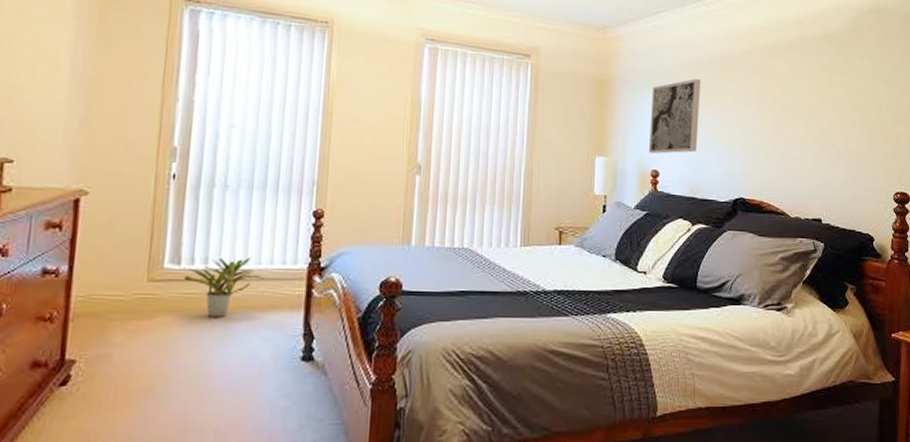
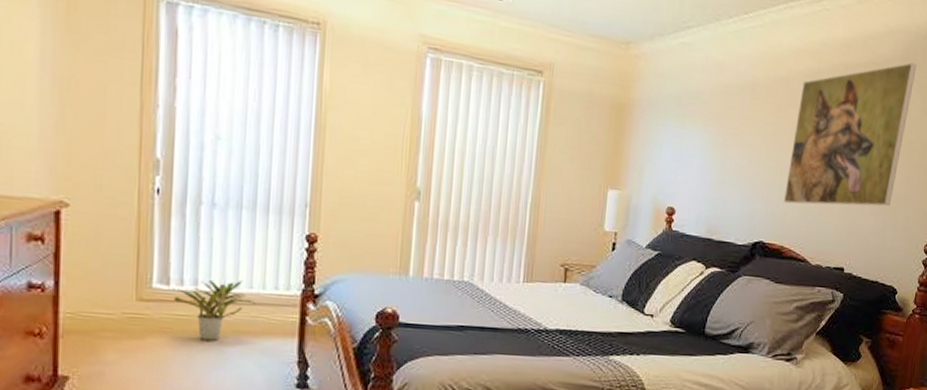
wall art: present [648,79,700,154] -> none [665,106,729,190]
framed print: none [759,34,864,162] -> present [784,62,917,207]

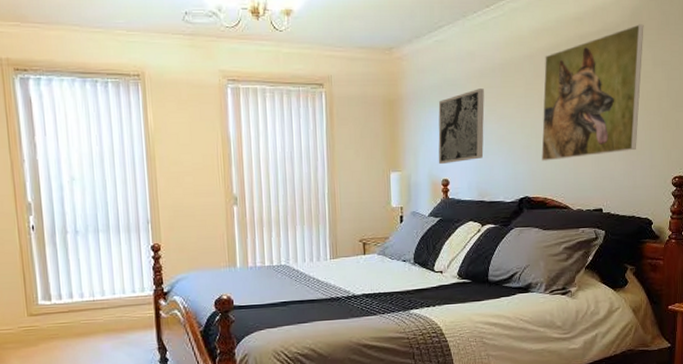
potted plant: present [173,279,255,341] -> none [55,288,119,340]
wall art: none [665,106,729,190] -> present [438,89,485,164]

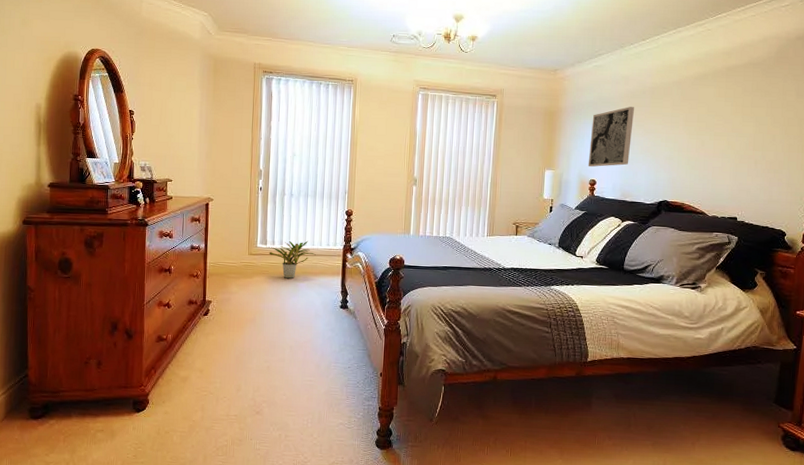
potted plant: none [55,288,119,340] -> present [269,240,316,278]
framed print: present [541,24,644,161] -> none [682,60,790,172]

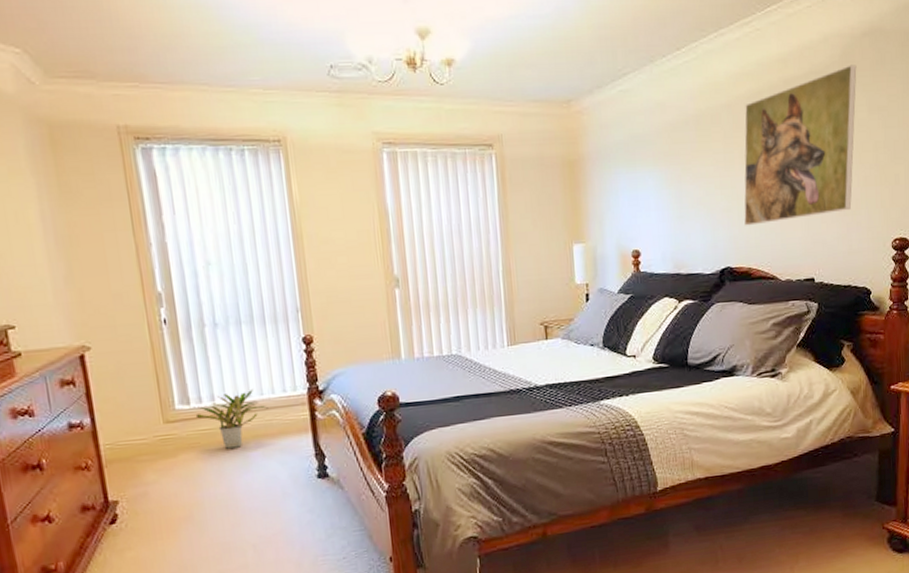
wall art: present [588,107,634,167] -> none [625,144,679,233]
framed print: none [682,60,790,172] -> present [744,65,857,226]

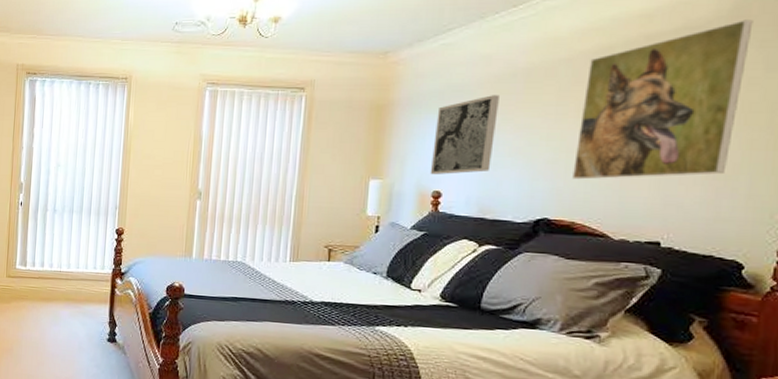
potted plant: present [195,388,268,449] -> none [28,262,81,305]
wall art: none [625,144,679,233] -> present [430,95,499,174]

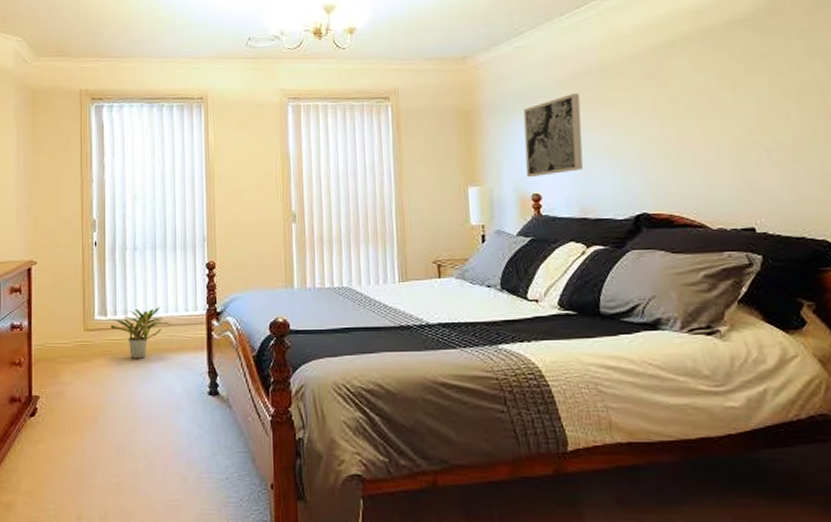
potted plant: none [28,262,81,305] -> present [110,306,171,359]
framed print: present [572,19,753,180] -> none [655,11,797,172]

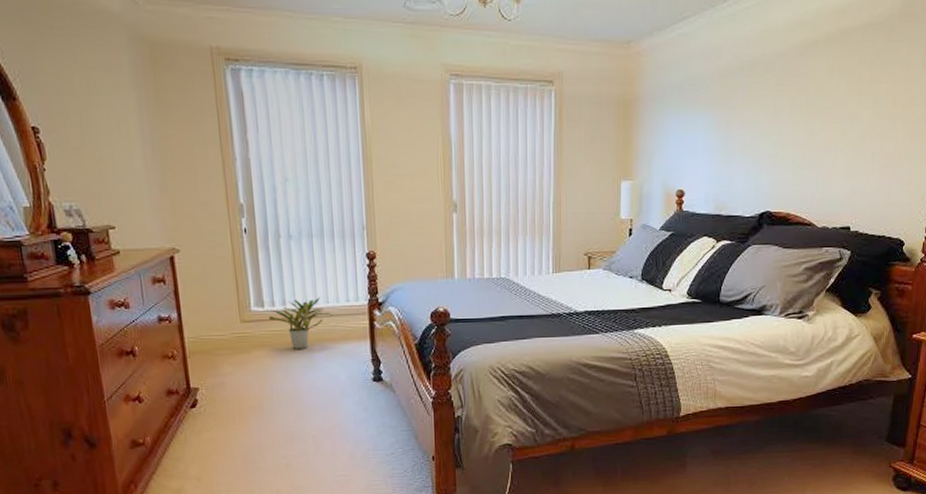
wall art: present [523,93,584,177] -> none [673,89,729,173]

